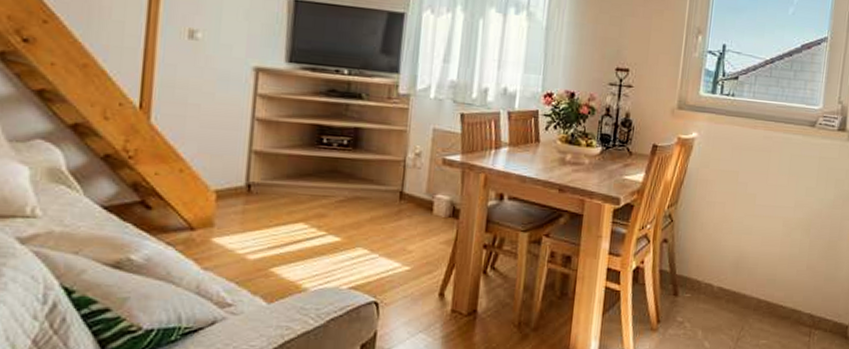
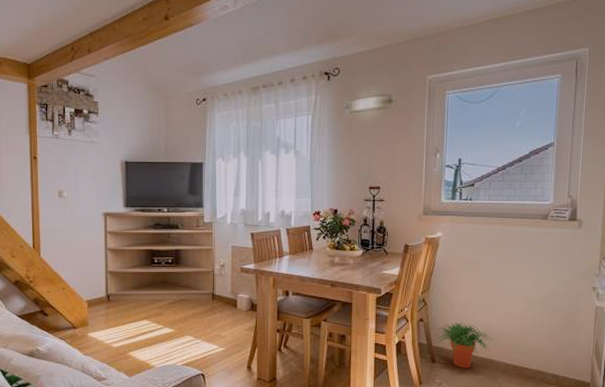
potted plant: none [683,246,746,304] -> present [438,323,492,368]

